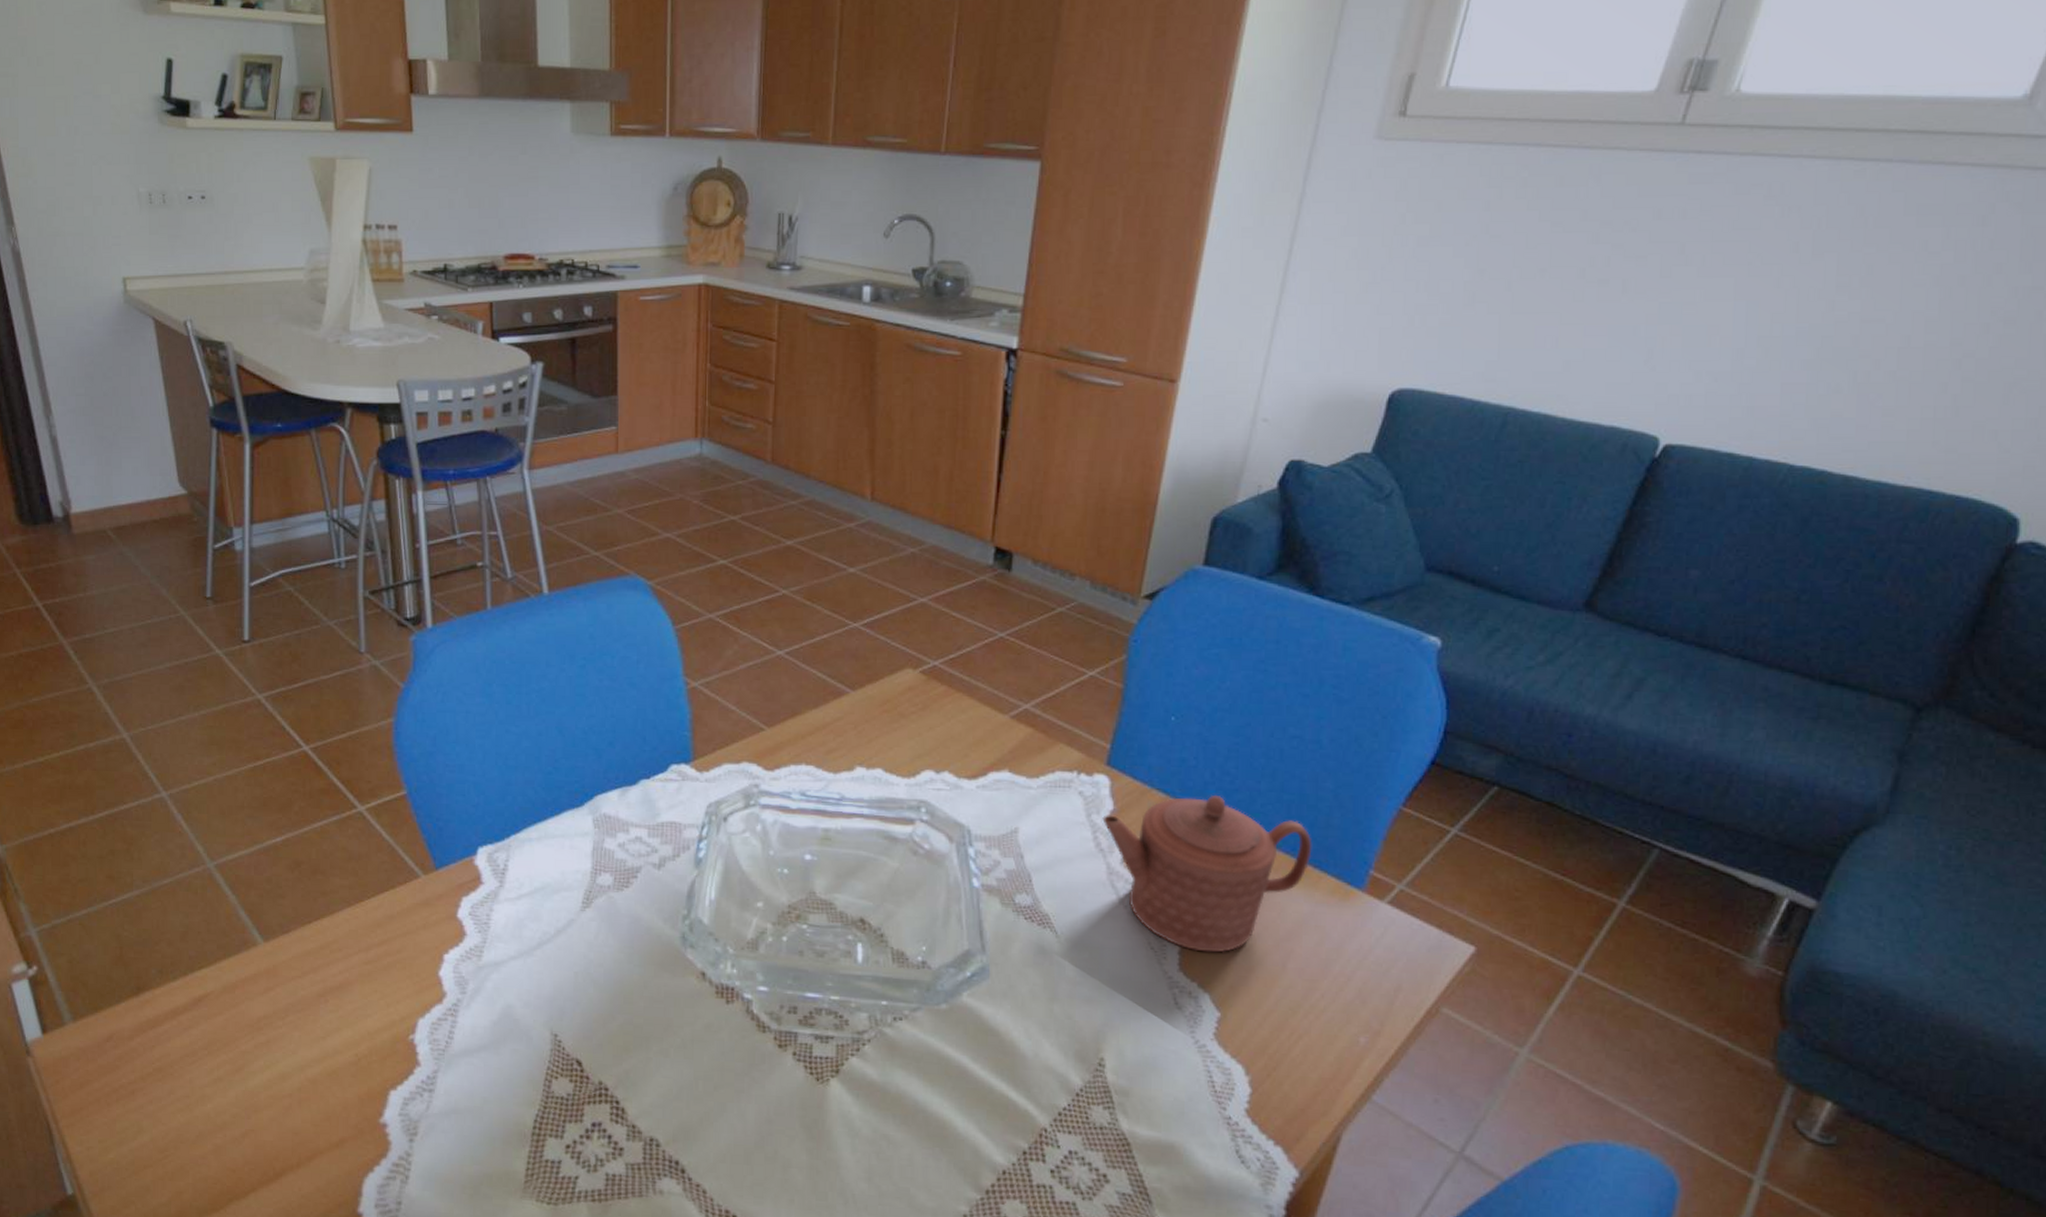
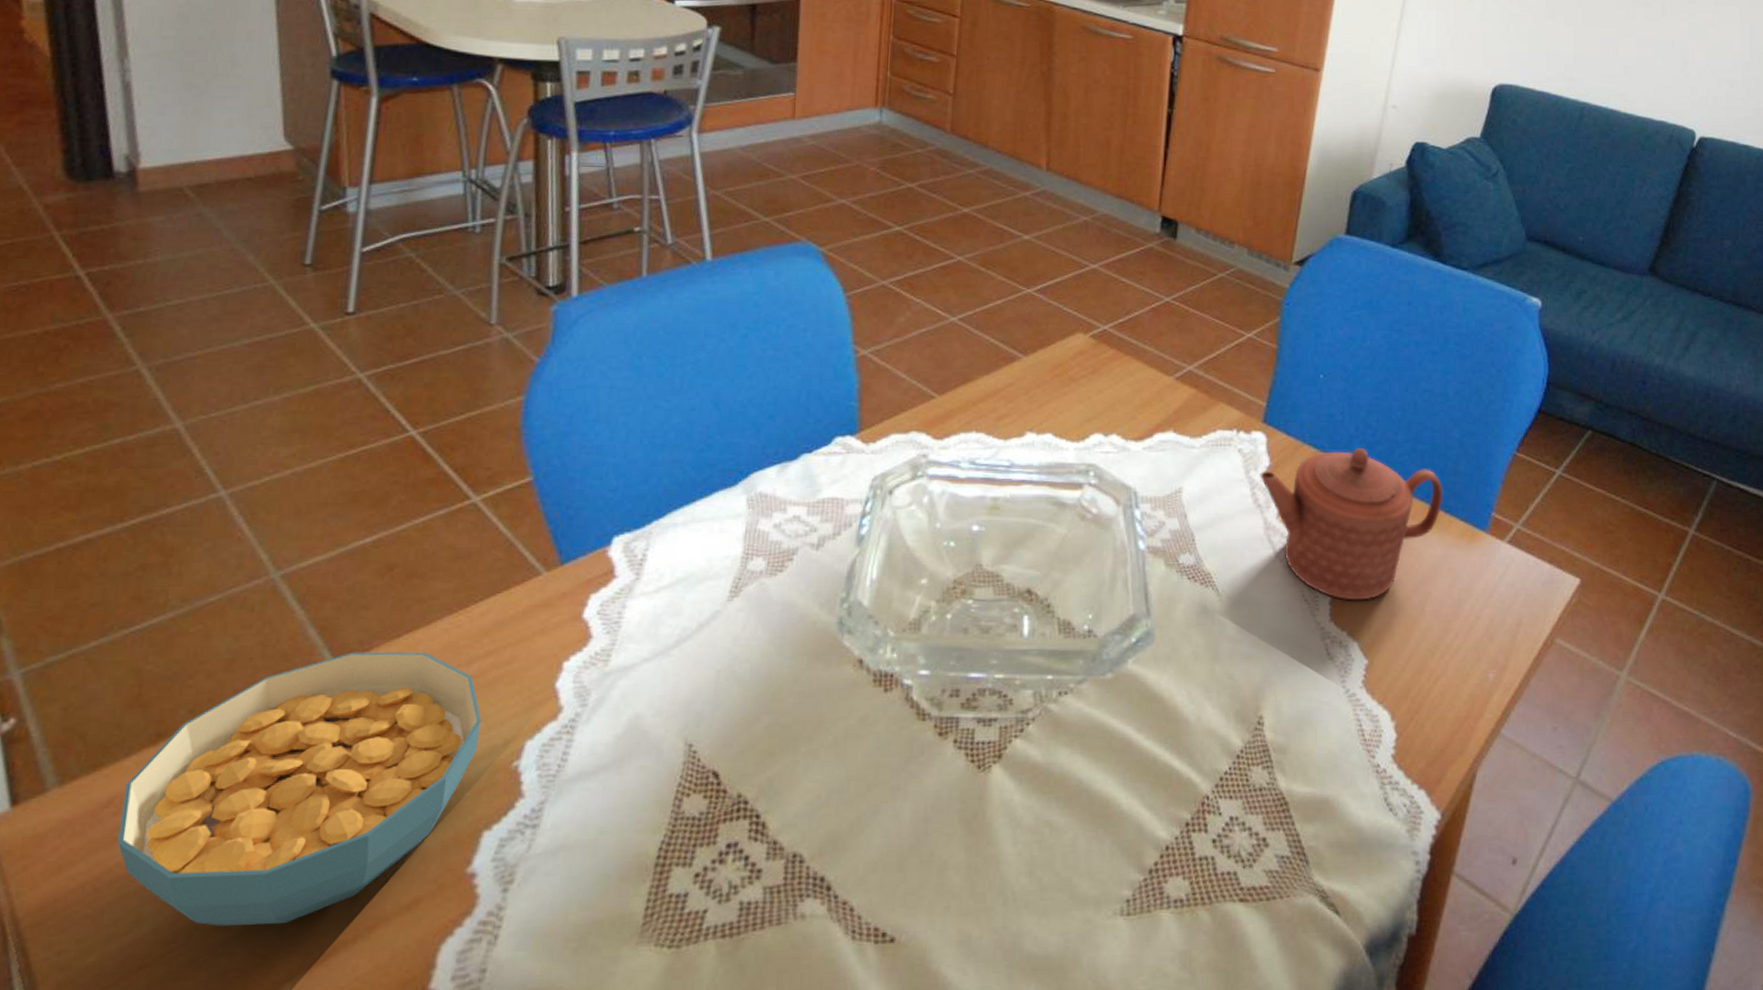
cereal bowl: none [118,933,381,1146] -> present [117,651,482,926]

